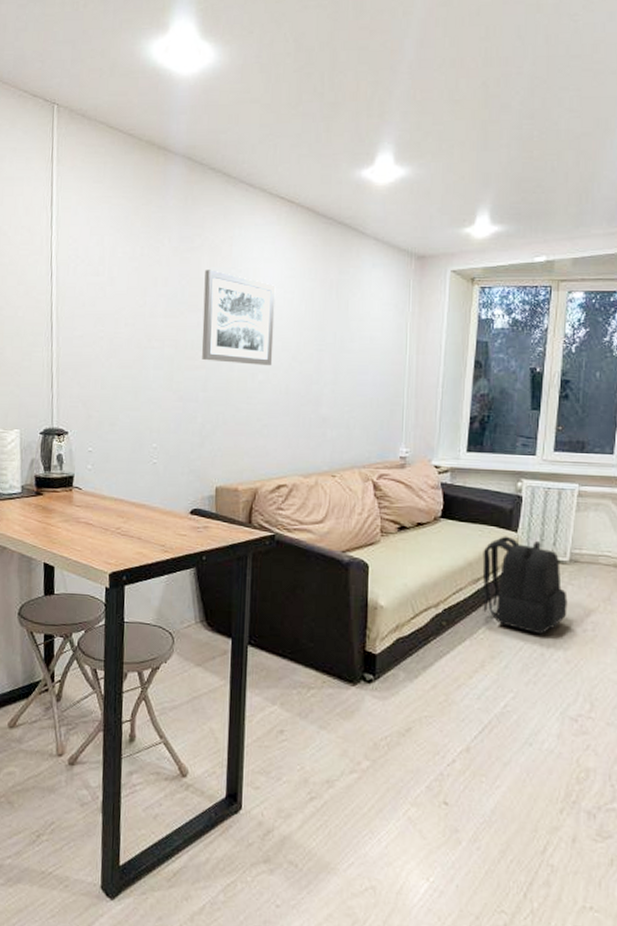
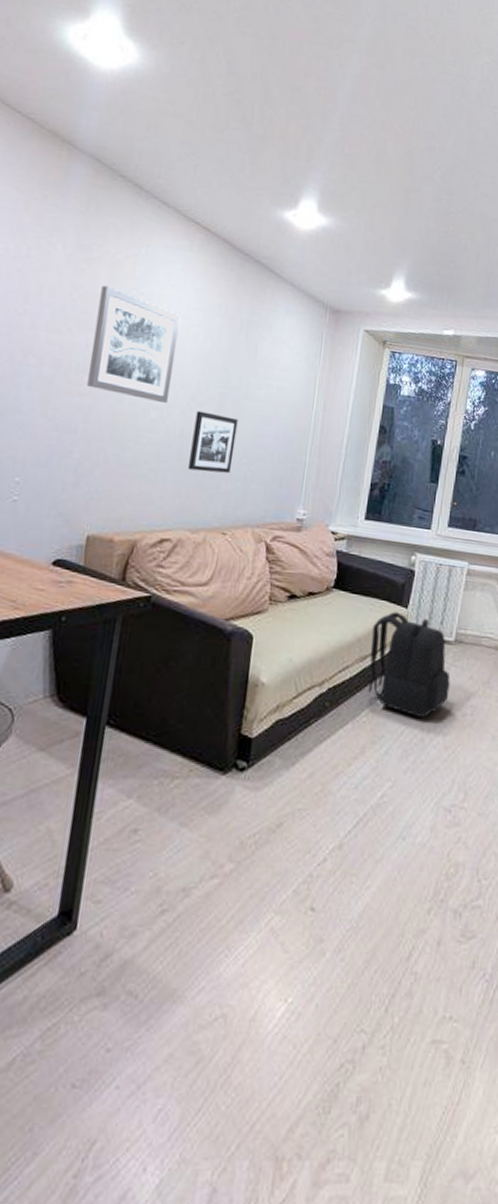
picture frame: none [296,368,337,423] -> present [188,410,238,474]

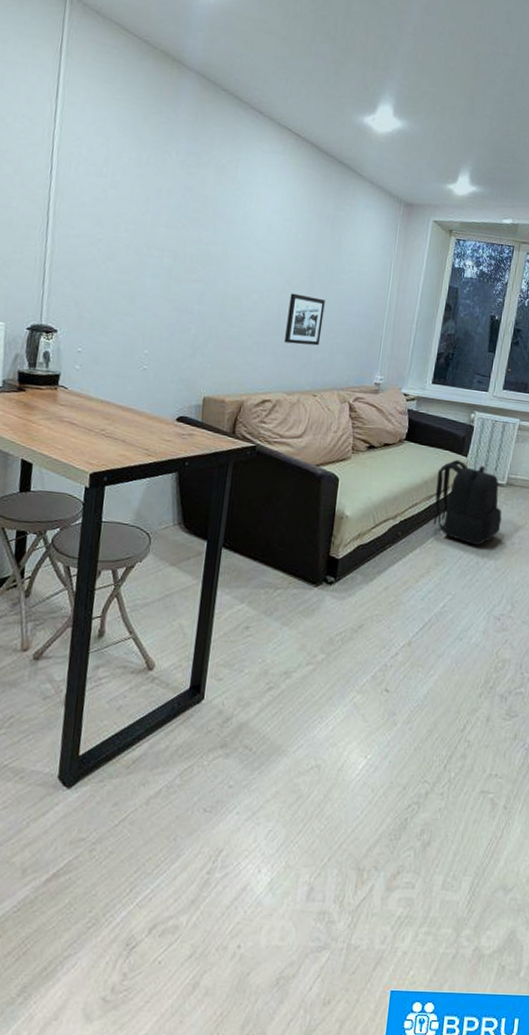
wall art: present [87,285,181,404] -> none [200,187,277,288]

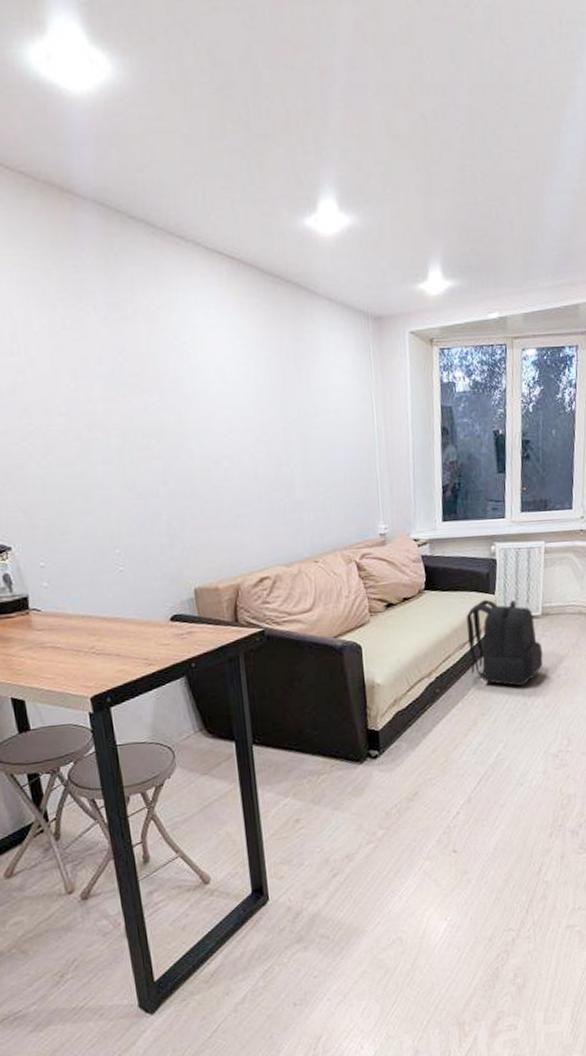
picture frame: present [284,293,325,346] -> none [265,449,310,509]

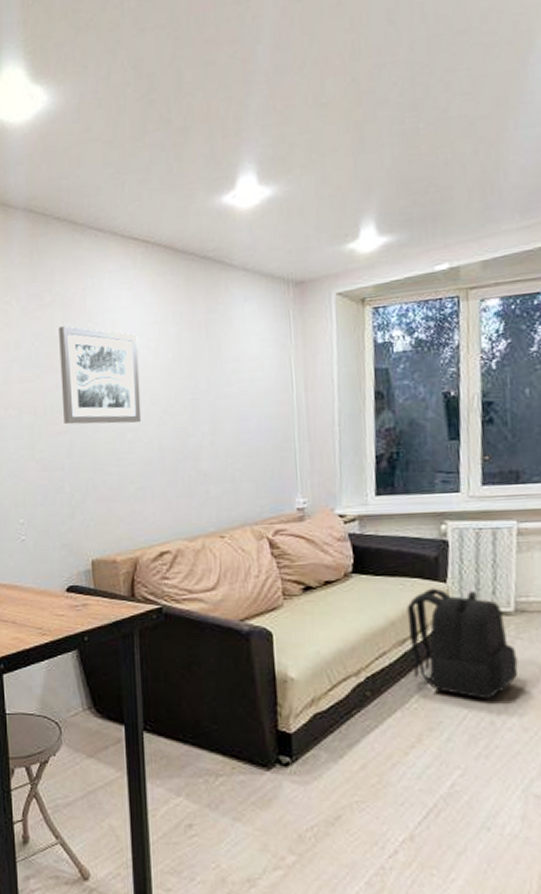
wall art: none [143,342,236,451] -> present [59,326,142,425]

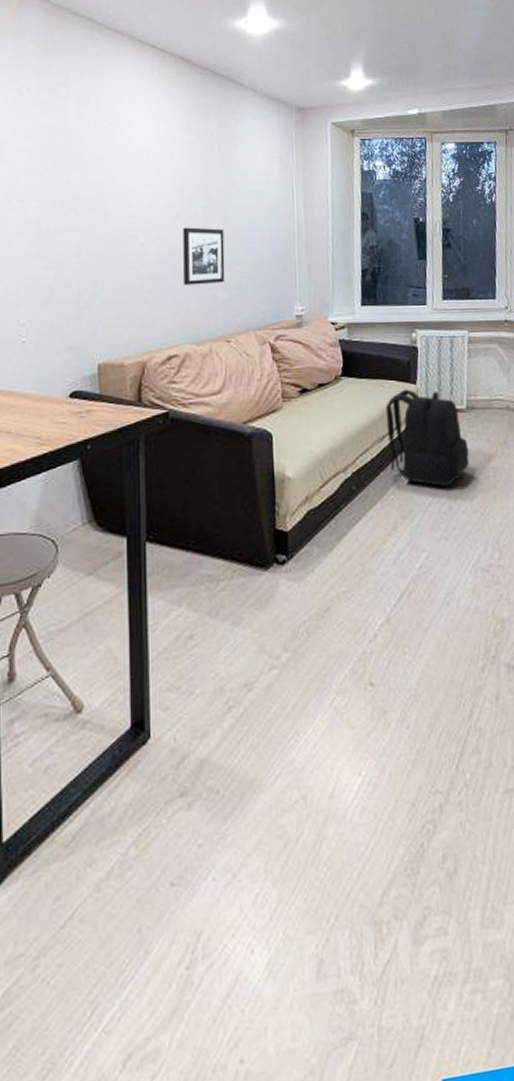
wall art: present [59,326,142,425] -> none [72,122,154,226]
picture frame: none [171,420,217,481] -> present [183,227,225,285]

